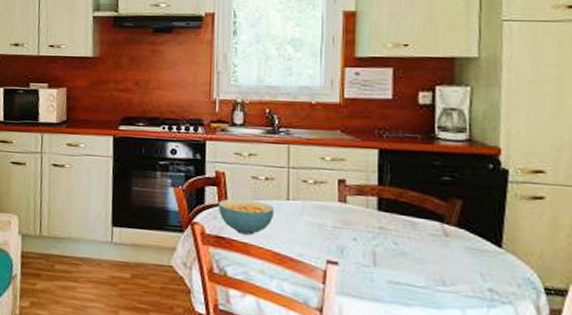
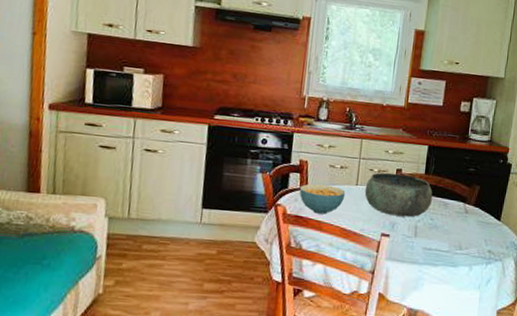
bowl: none [299,184,392,241] -> present [364,172,433,217]

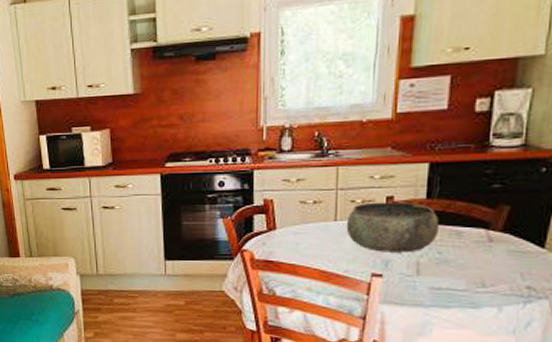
cereal bowl: present [299,183,346,214] -> none [266,224,322,257]

